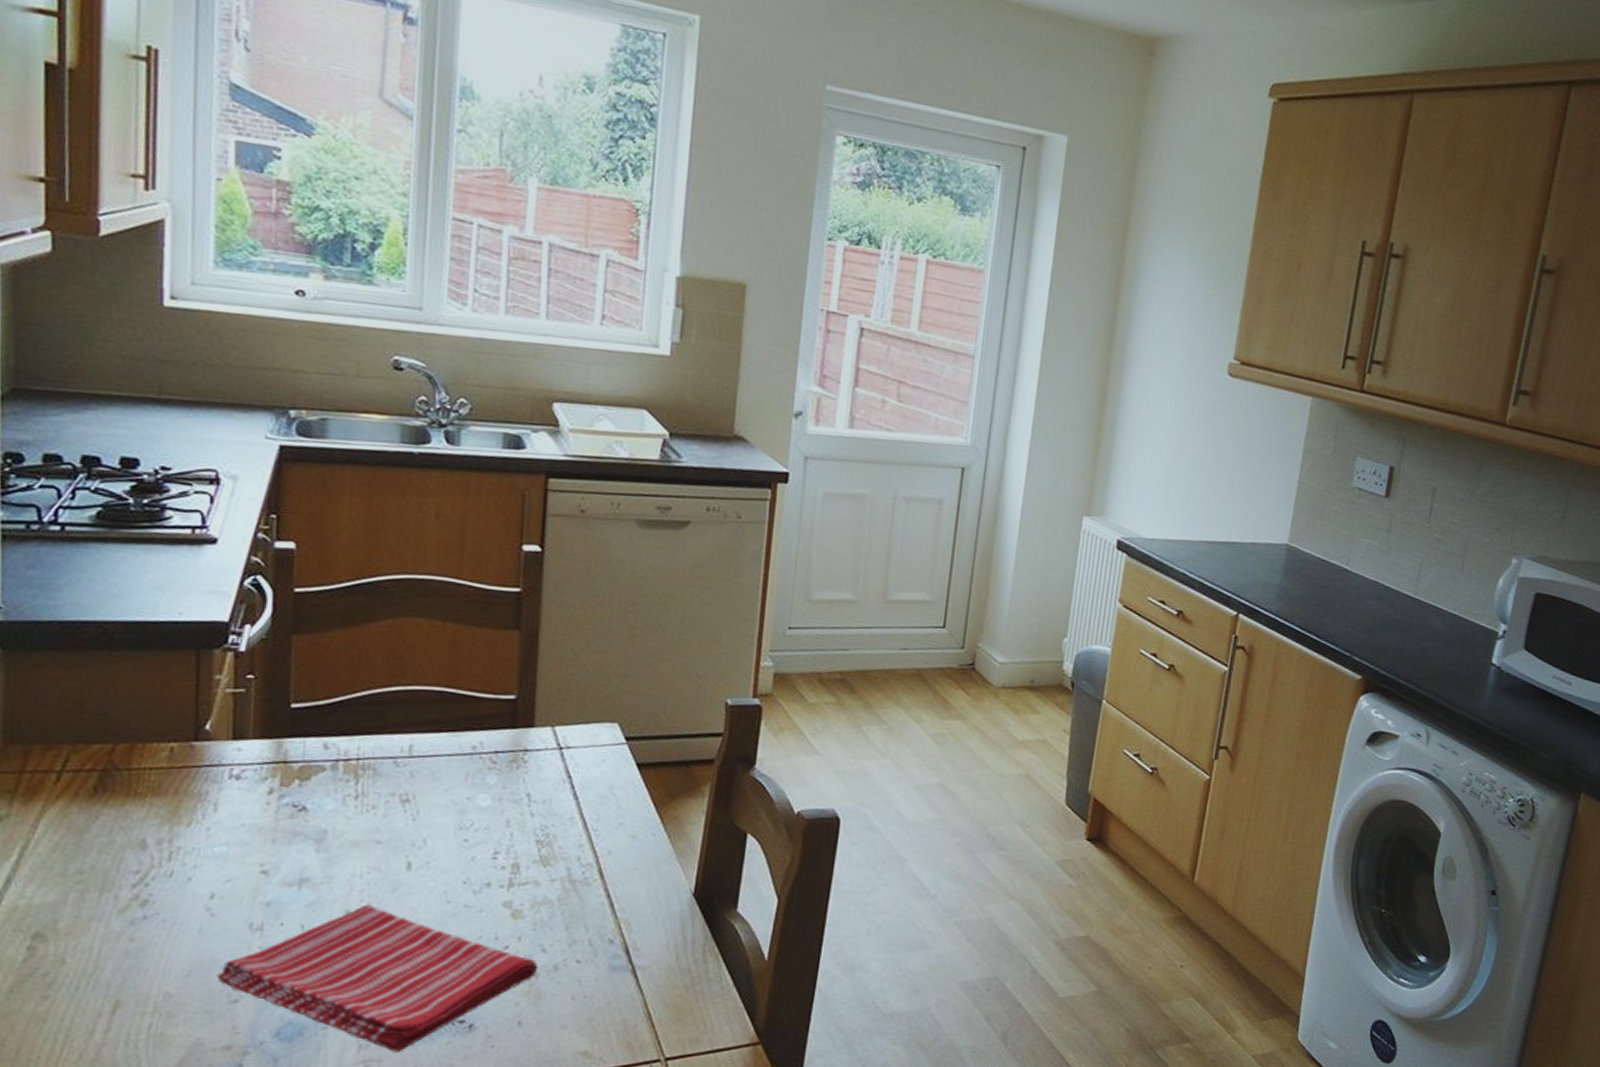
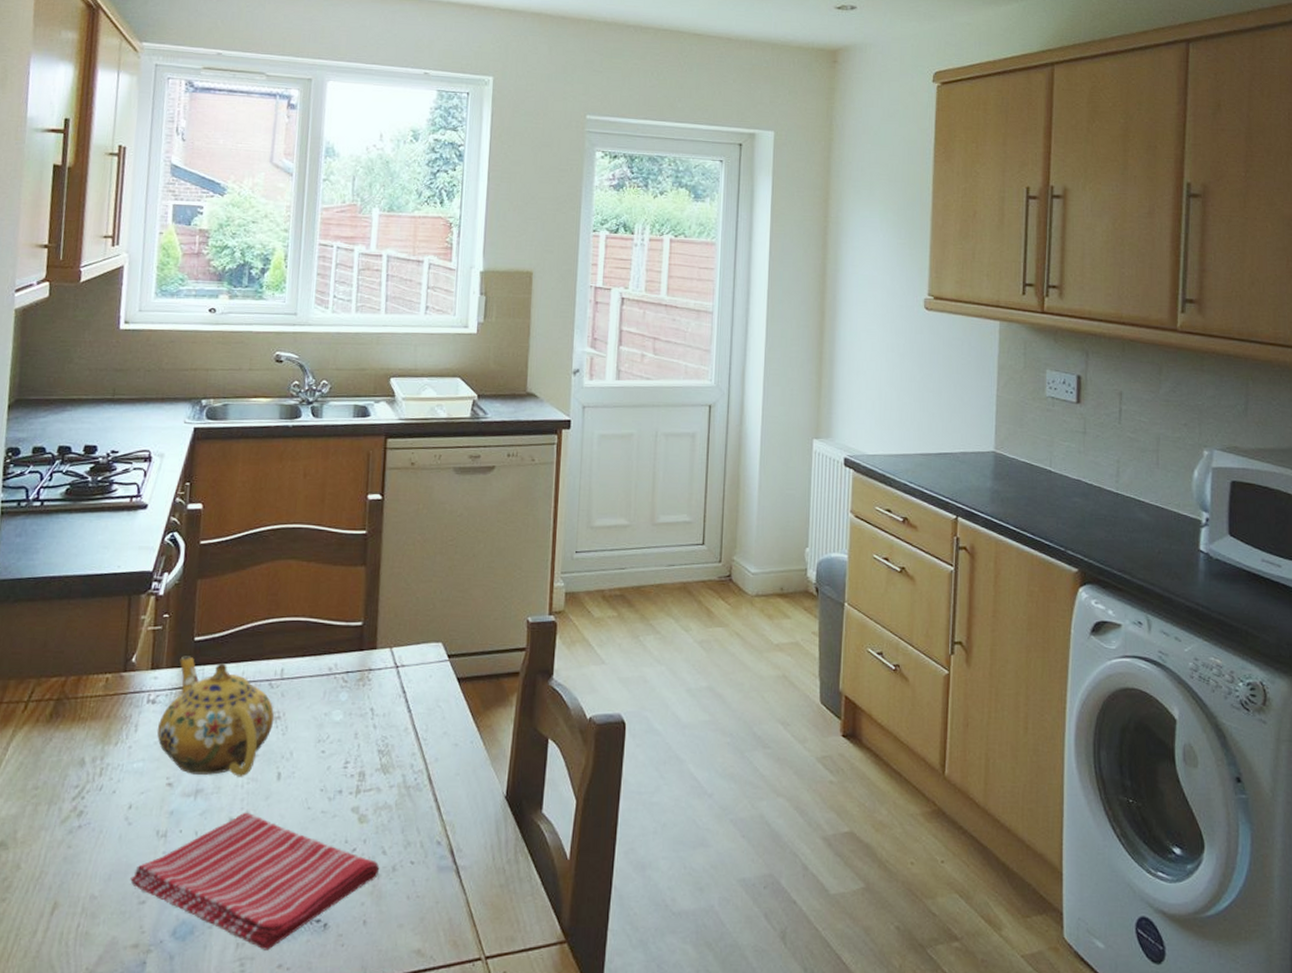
teapot: none [244,725,402,866] -> present [157,656,275,777]

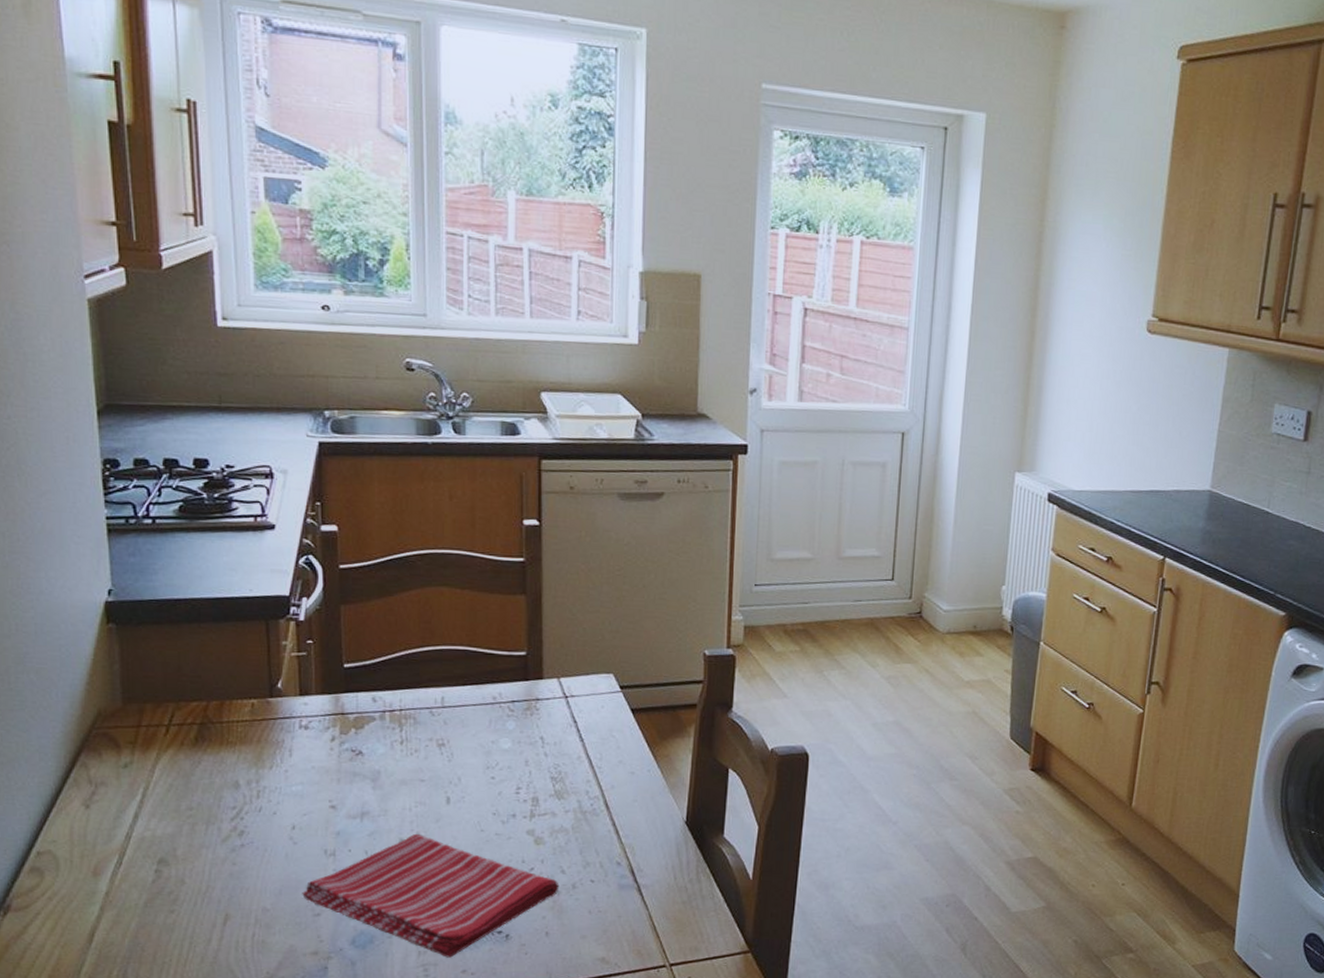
teapot: present [157,656,275,777] -> none [313,682,439,801]

